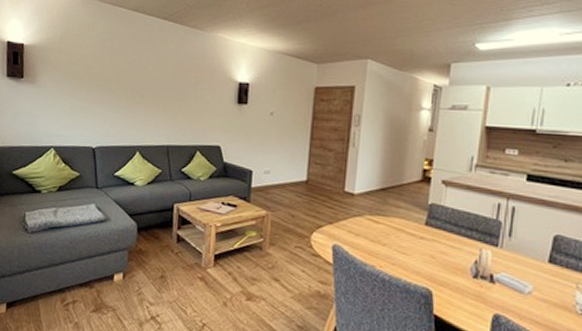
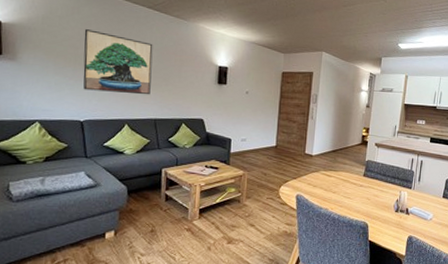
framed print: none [96,47,167,118] -> present [83,29,153,95]

